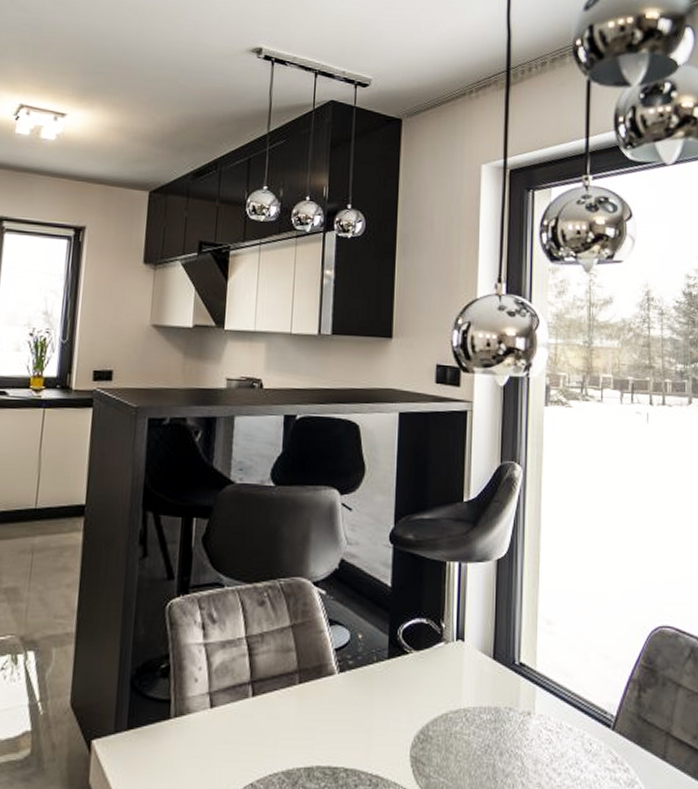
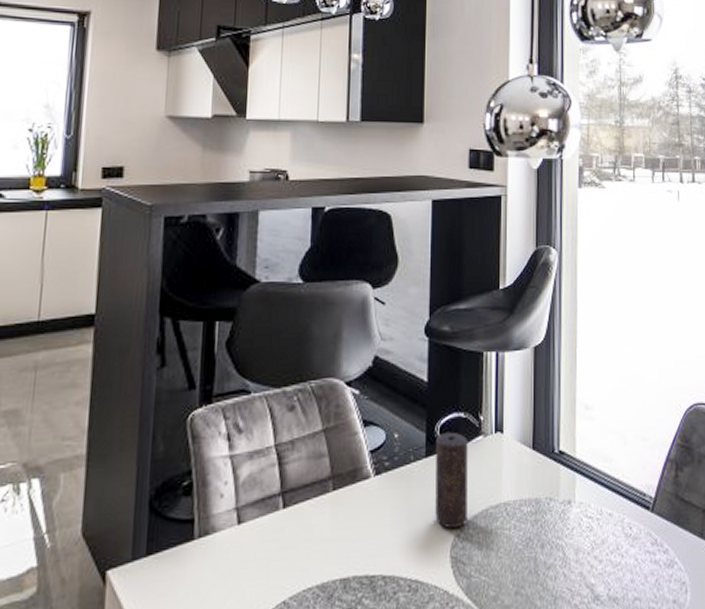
candle: none [396,636,430,730] -> present [435,432,468,529]

